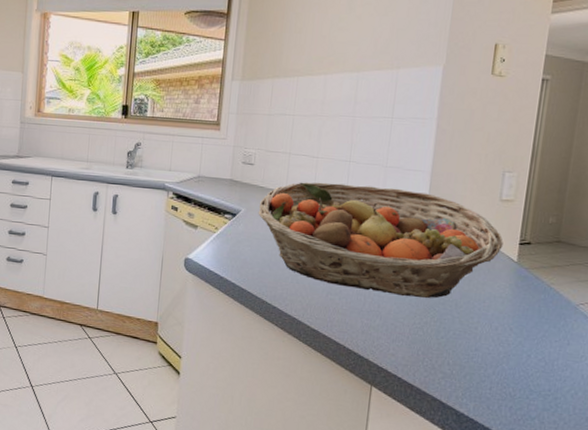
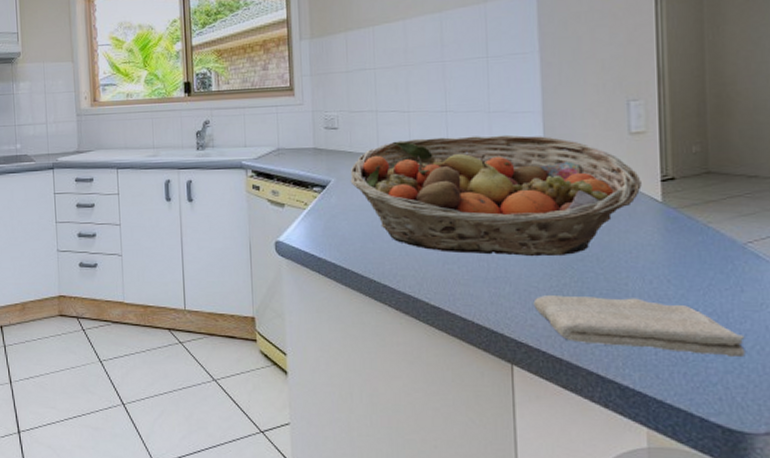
washcloth: none [397,330,564,399] -> present [533,295,745,358]

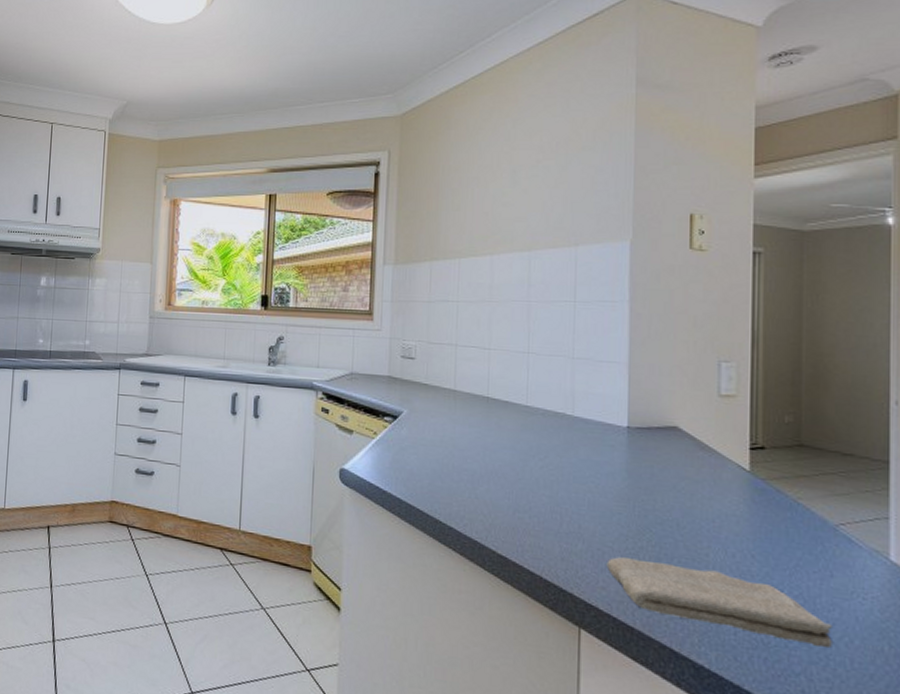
fruit basket: present [350,134,642,257] -> none [423,377,729,517]

